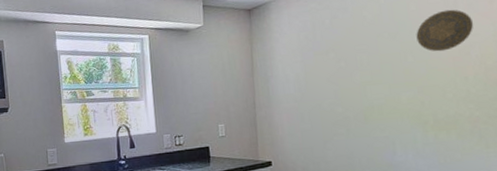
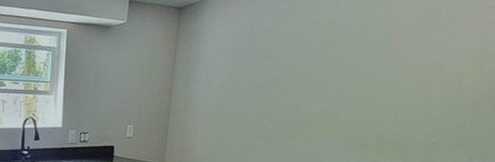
decorative plate: present [416,9,474,52] -> none [375,18,457,67]

